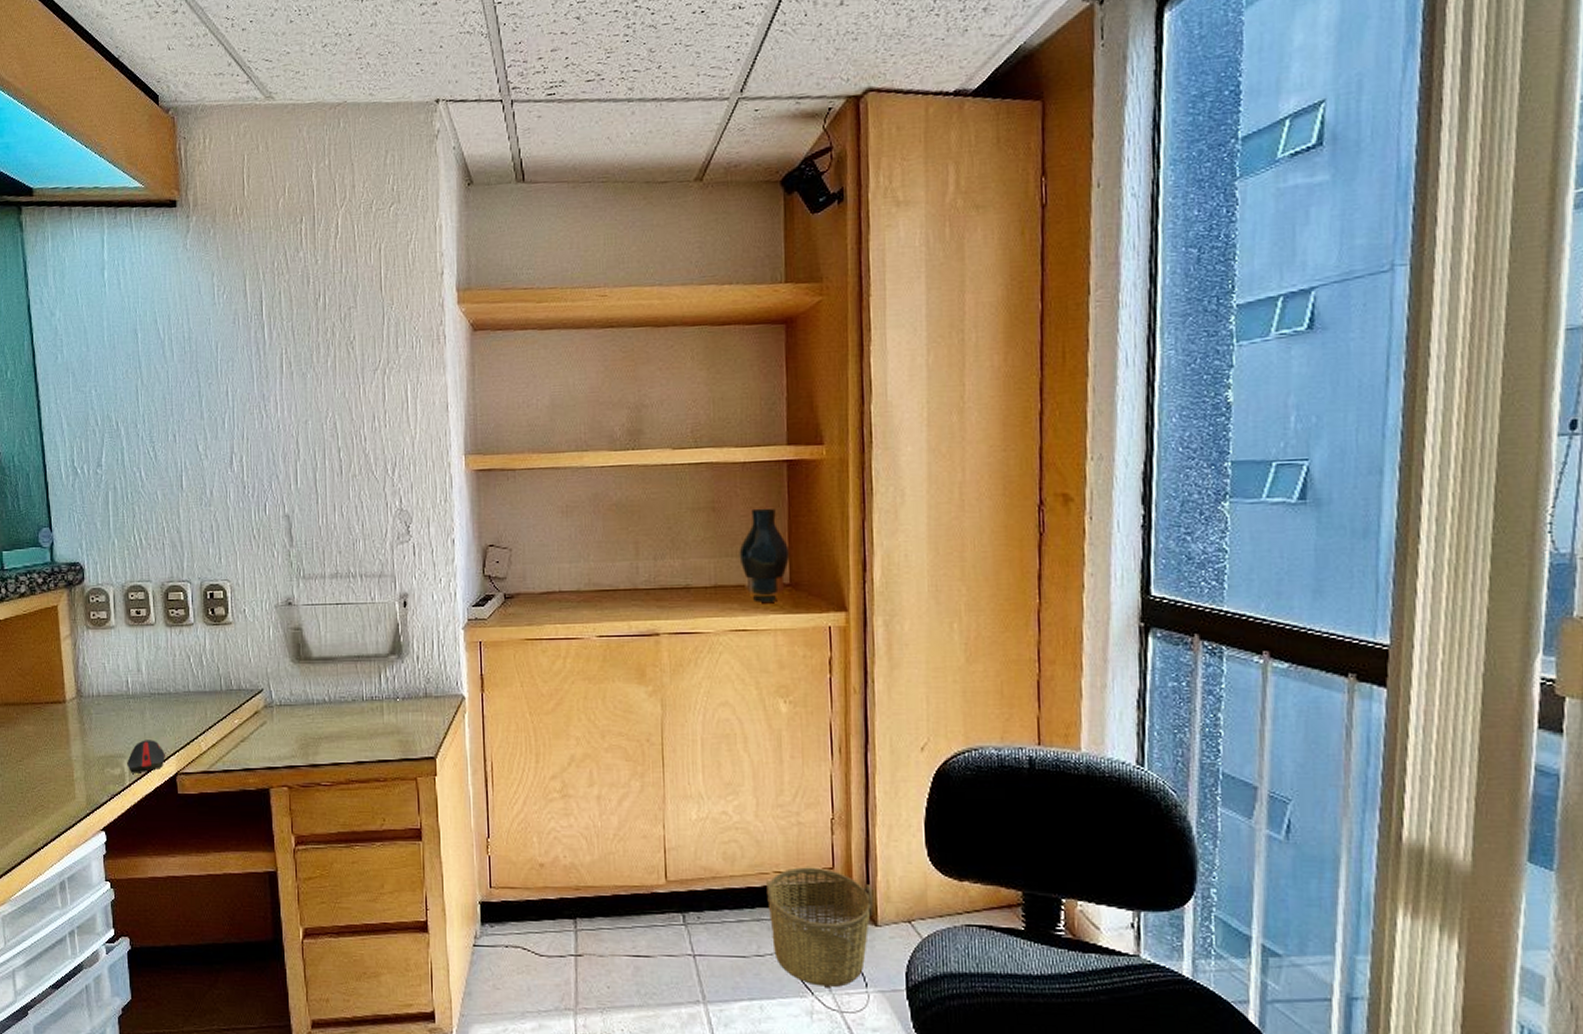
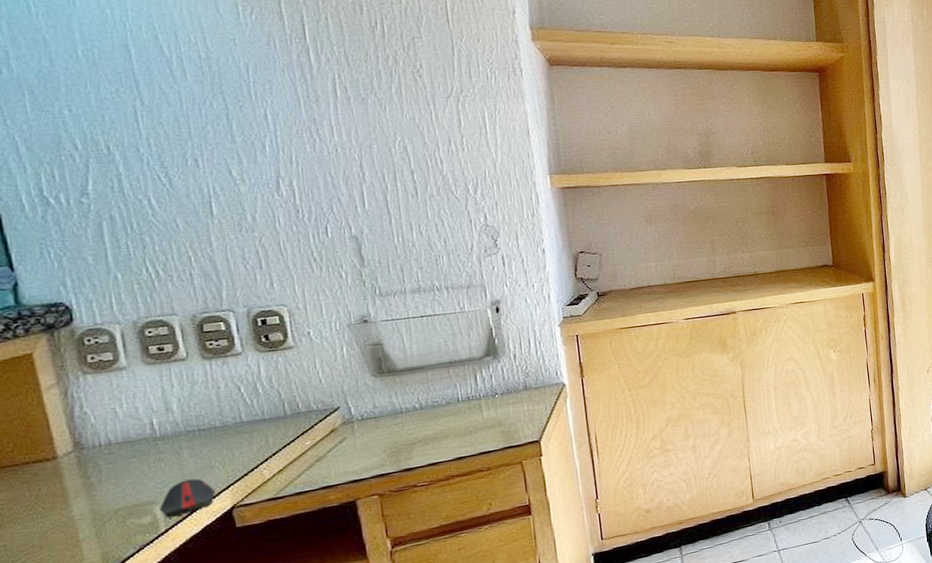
vase: present [739,508,790,603] -> none [794,210,832,281]
basket: present [765,867,872,987] -> none [828,465,902,549]

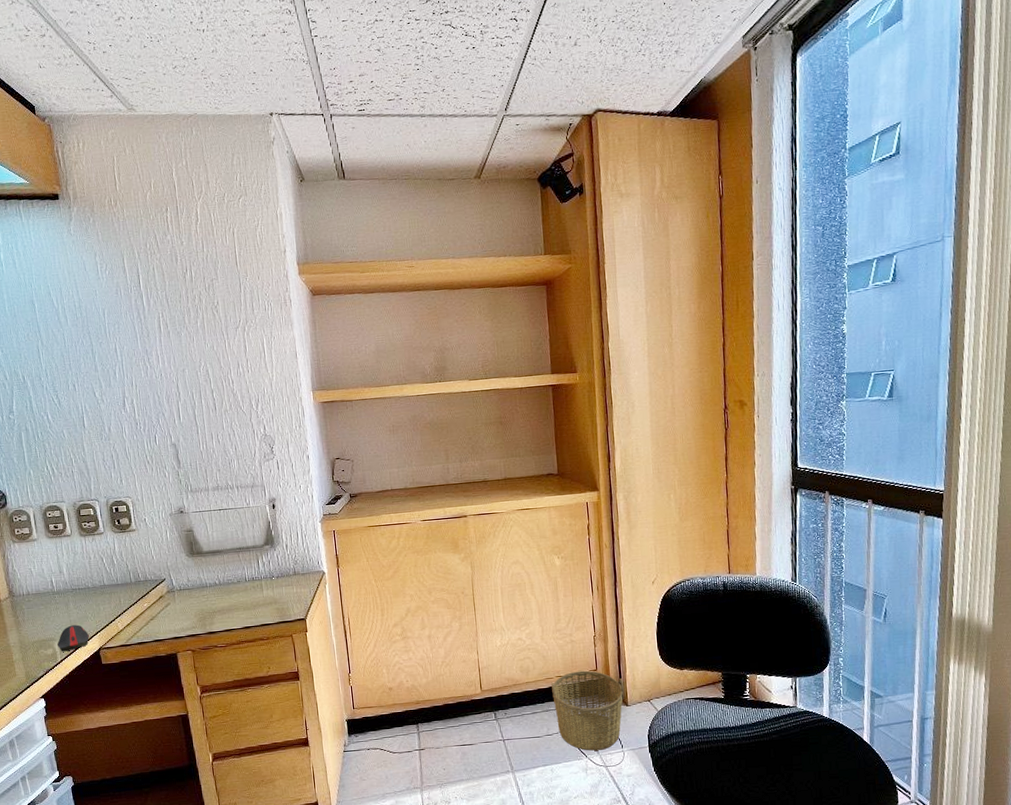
basket: none [828,465,902,549] -> present [550,670,624,751]

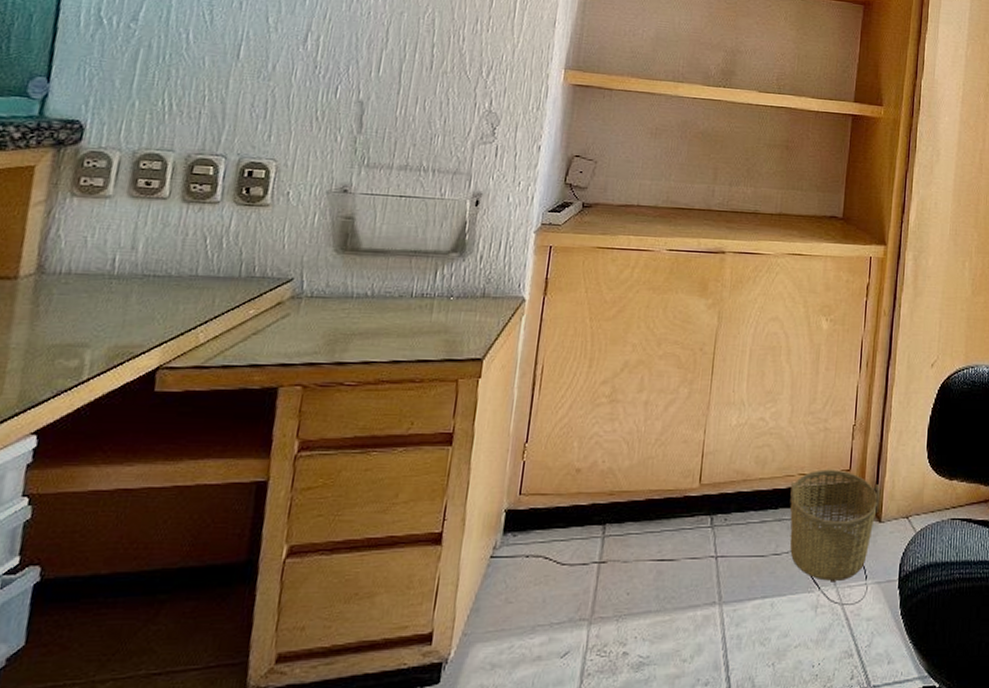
computer mouse: present [57,624,89,652] -> none [90,327,148,366]

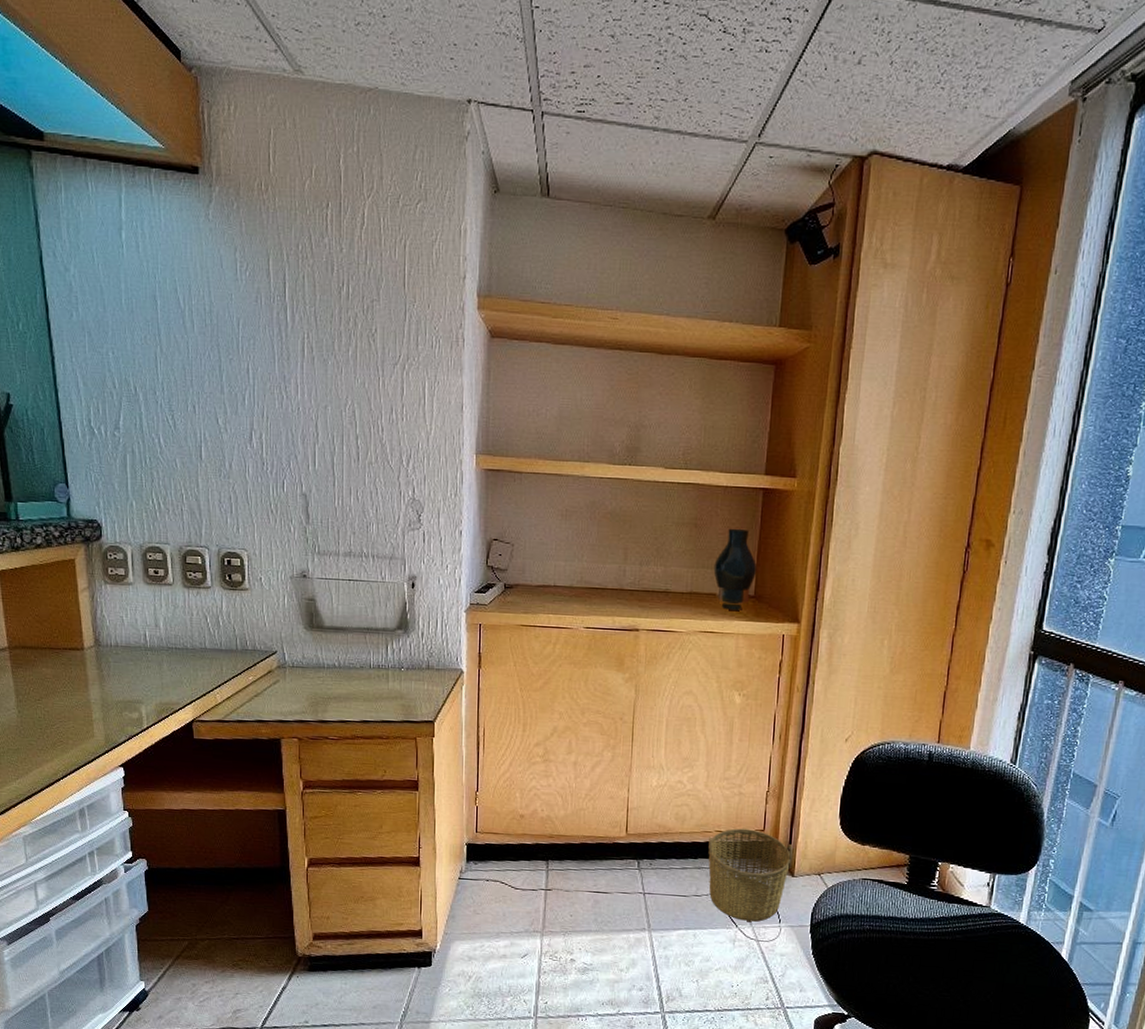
vase: none [803,151,846,232] -> present [713,528,758,610]

